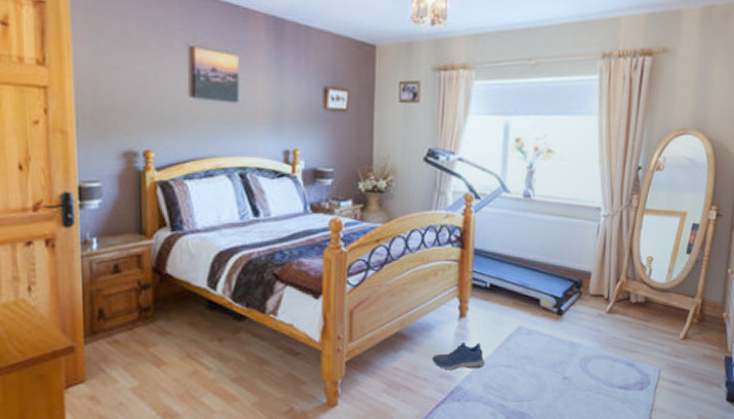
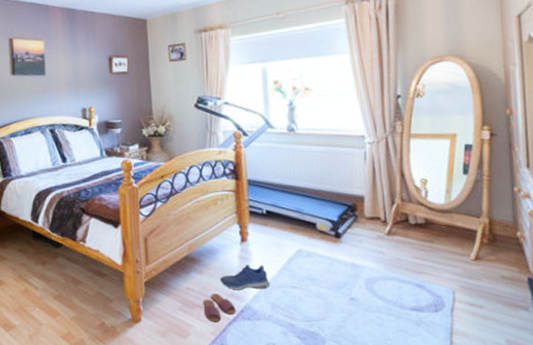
slippers: none [411,374,446,405] -> present [204,293,236,322]

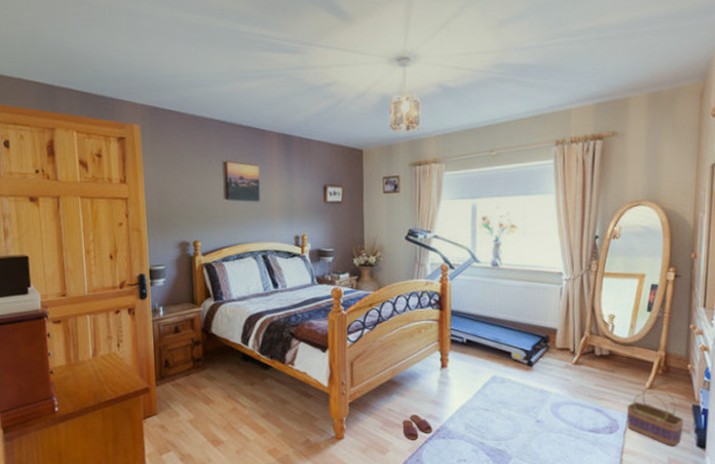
athletic shoe: present [219,264,270,290] -> none [419,388,465,412]
basket: none [451,258,521,326] -> present [626,387,685,447]

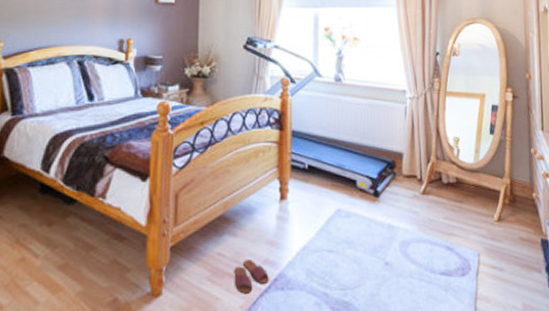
basket: present [626,387,685,447] -> none [477,219,535,290]

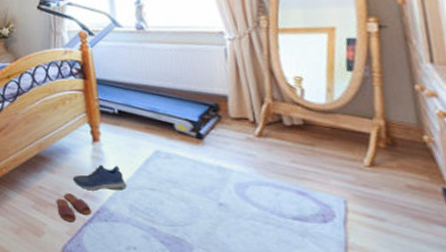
athletic shoe: none [254,225,307,256] -> present [72,164,127,191]

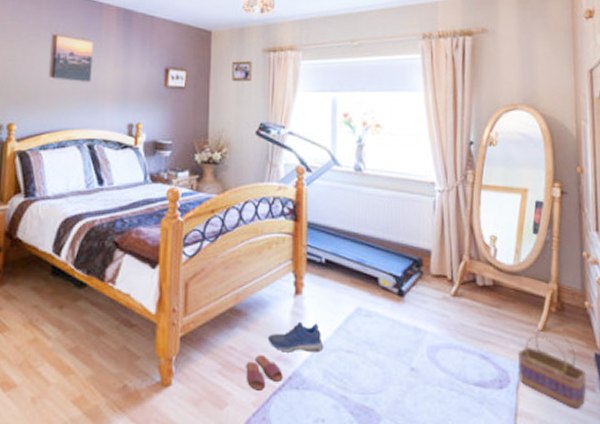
basket: none [340,164,435,244] -> present [517,329,587,409]

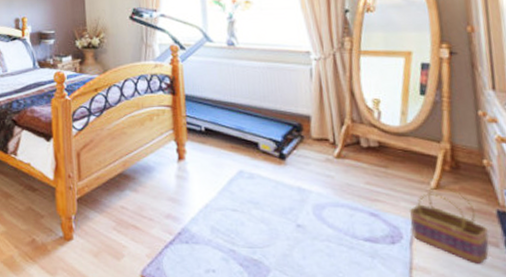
slippers: present [247,355,283,390] -> none [139,214,173,244]
athletic shoe: present [267,321,324,353] -> none [155,183,210,211]

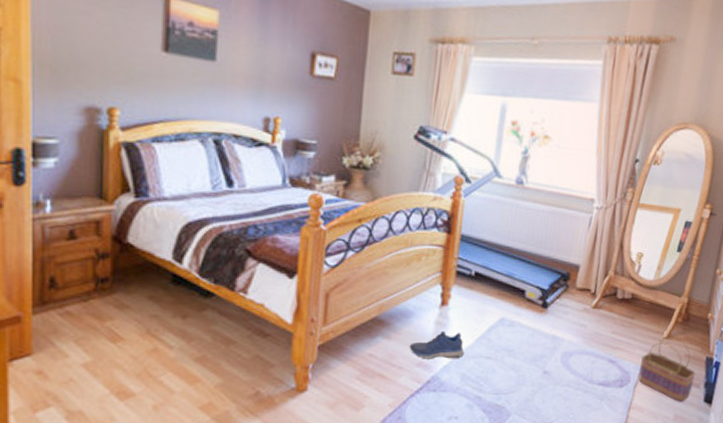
athletic shoe: none [155,183,210,211] -> present [409,330,465,359]

